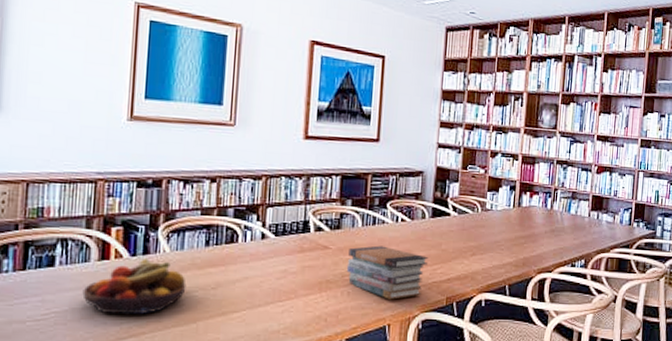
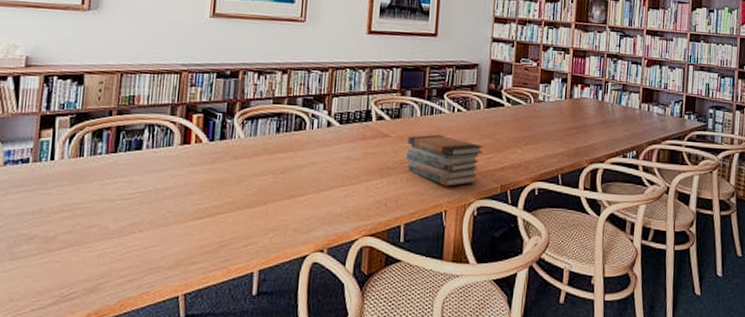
fruit bowl: present [82,259,187,315] -> none [165,144,258,196]

